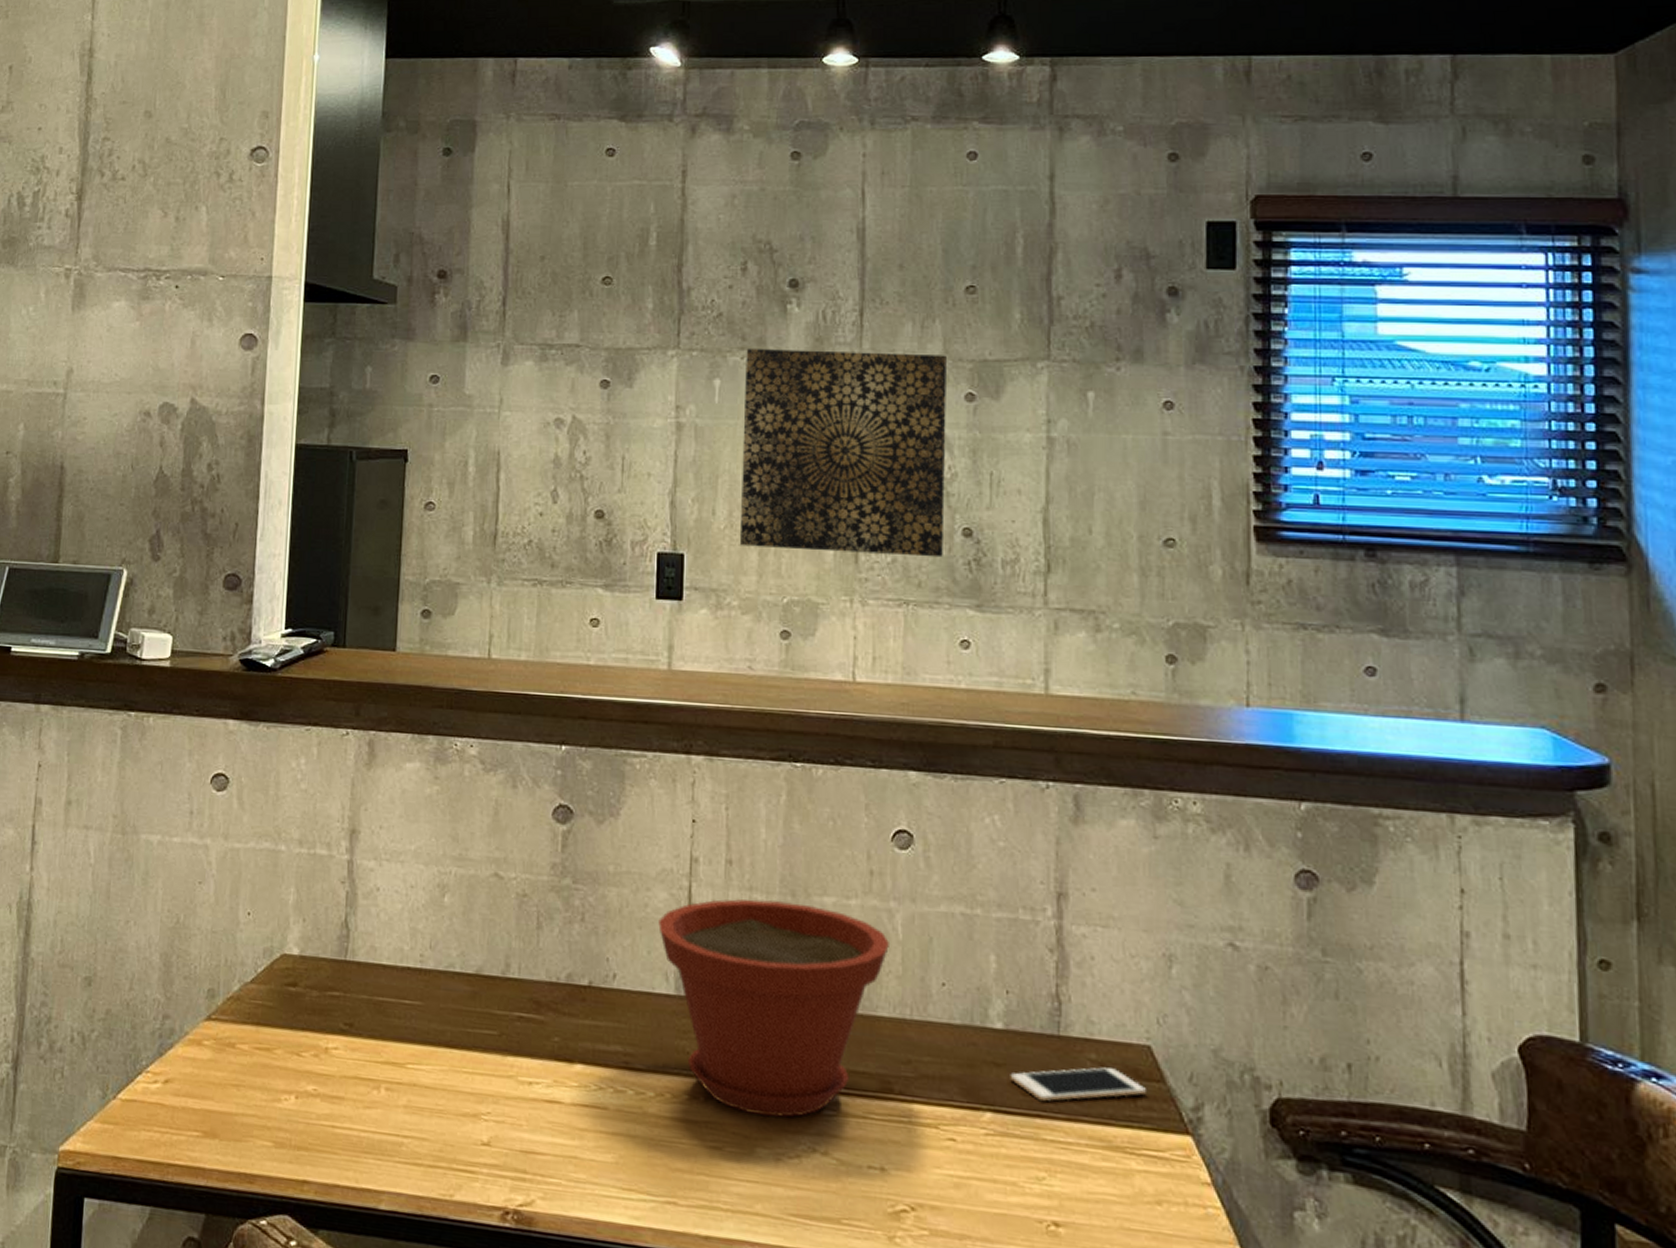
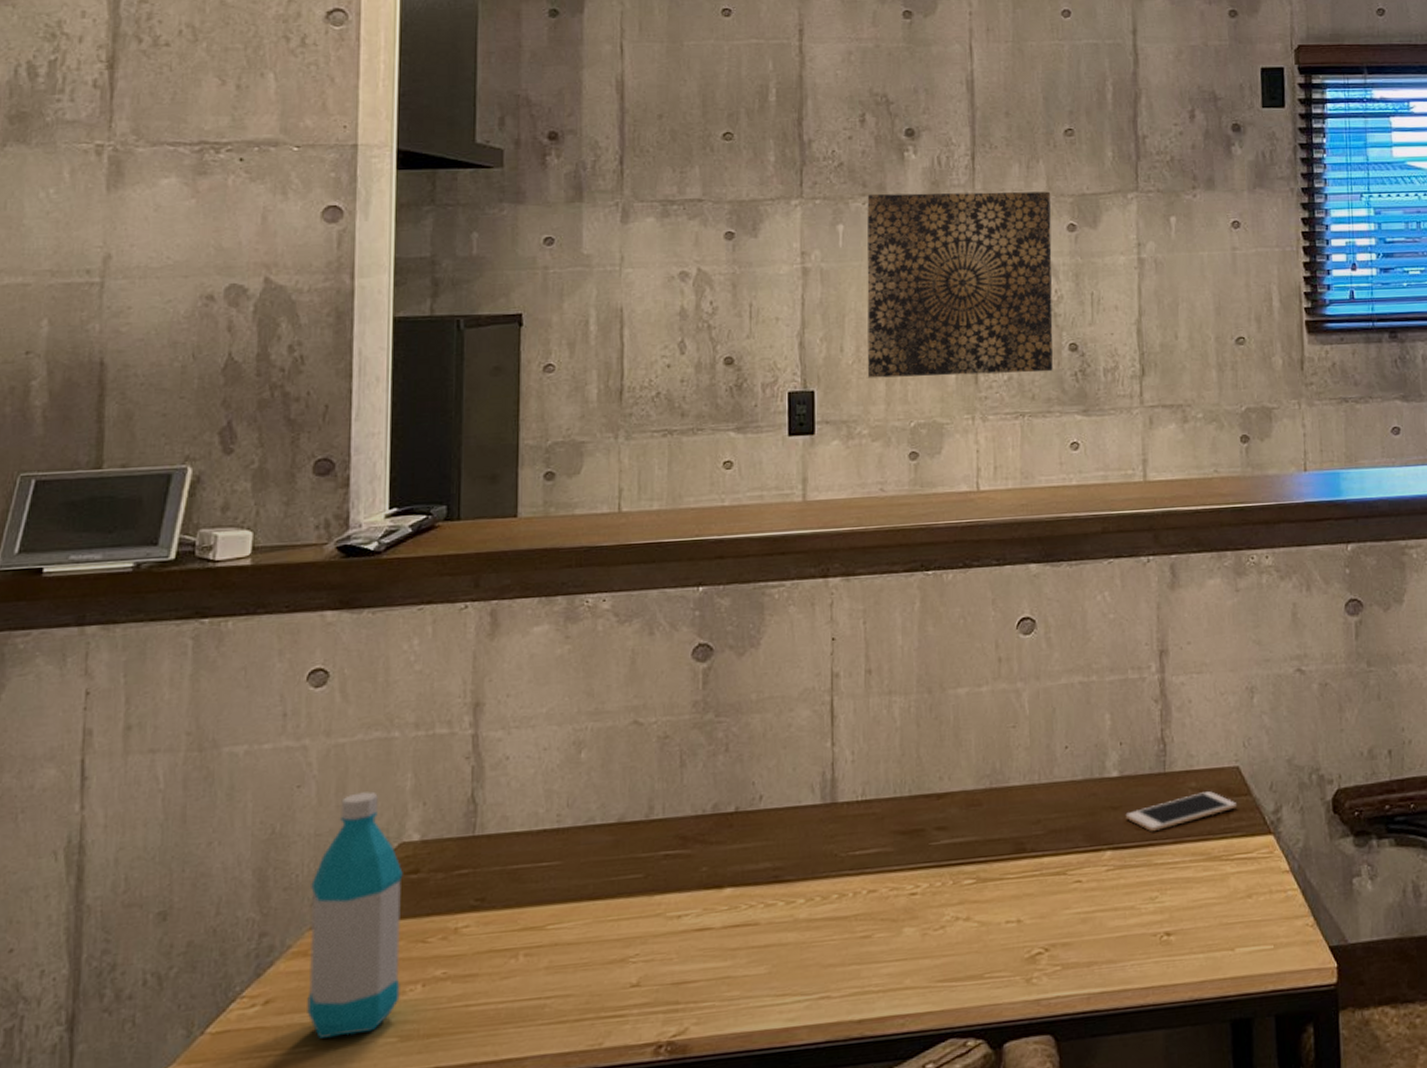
water bottle: none [198,898,283,1131] -> present [307,791,403,1039]
plant pot: present [658,899,889,1118] -> none [802,698,1018,899]

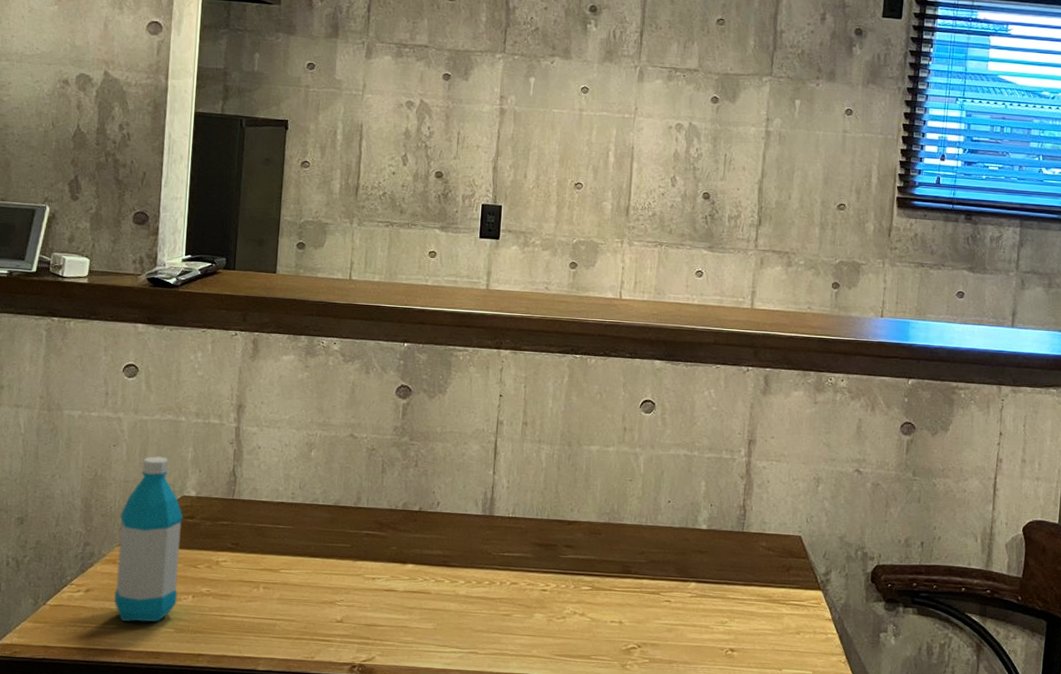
wall art: present [867,191,1053,378] -> none [543,55,700,213]
cell phone: present [1125,791,1236,832] -> none [709,551,796,574]

